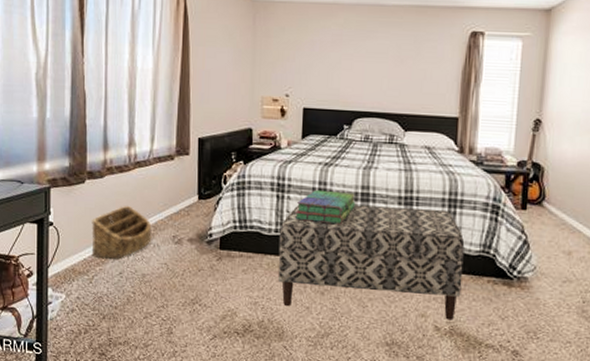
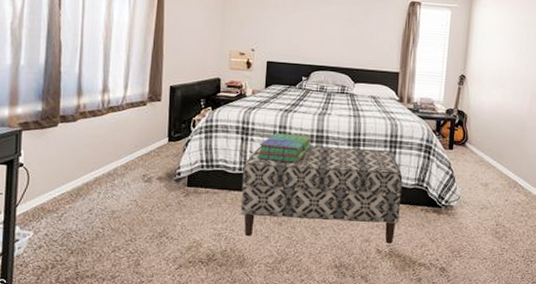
basket: present [91,205,152,259] -> none [61,147,123,197]

